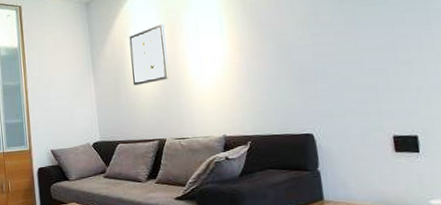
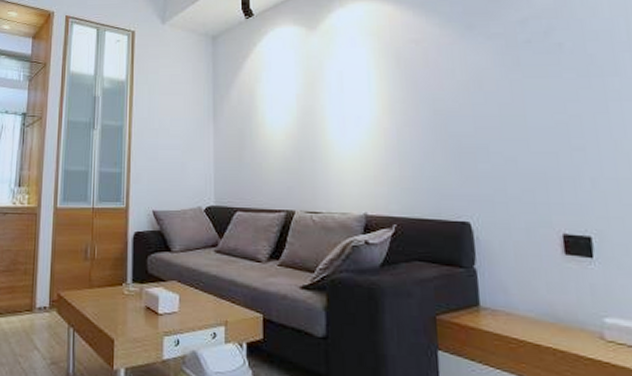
wall art: present [129,23,170,86] -> none [260,71,305,142]

